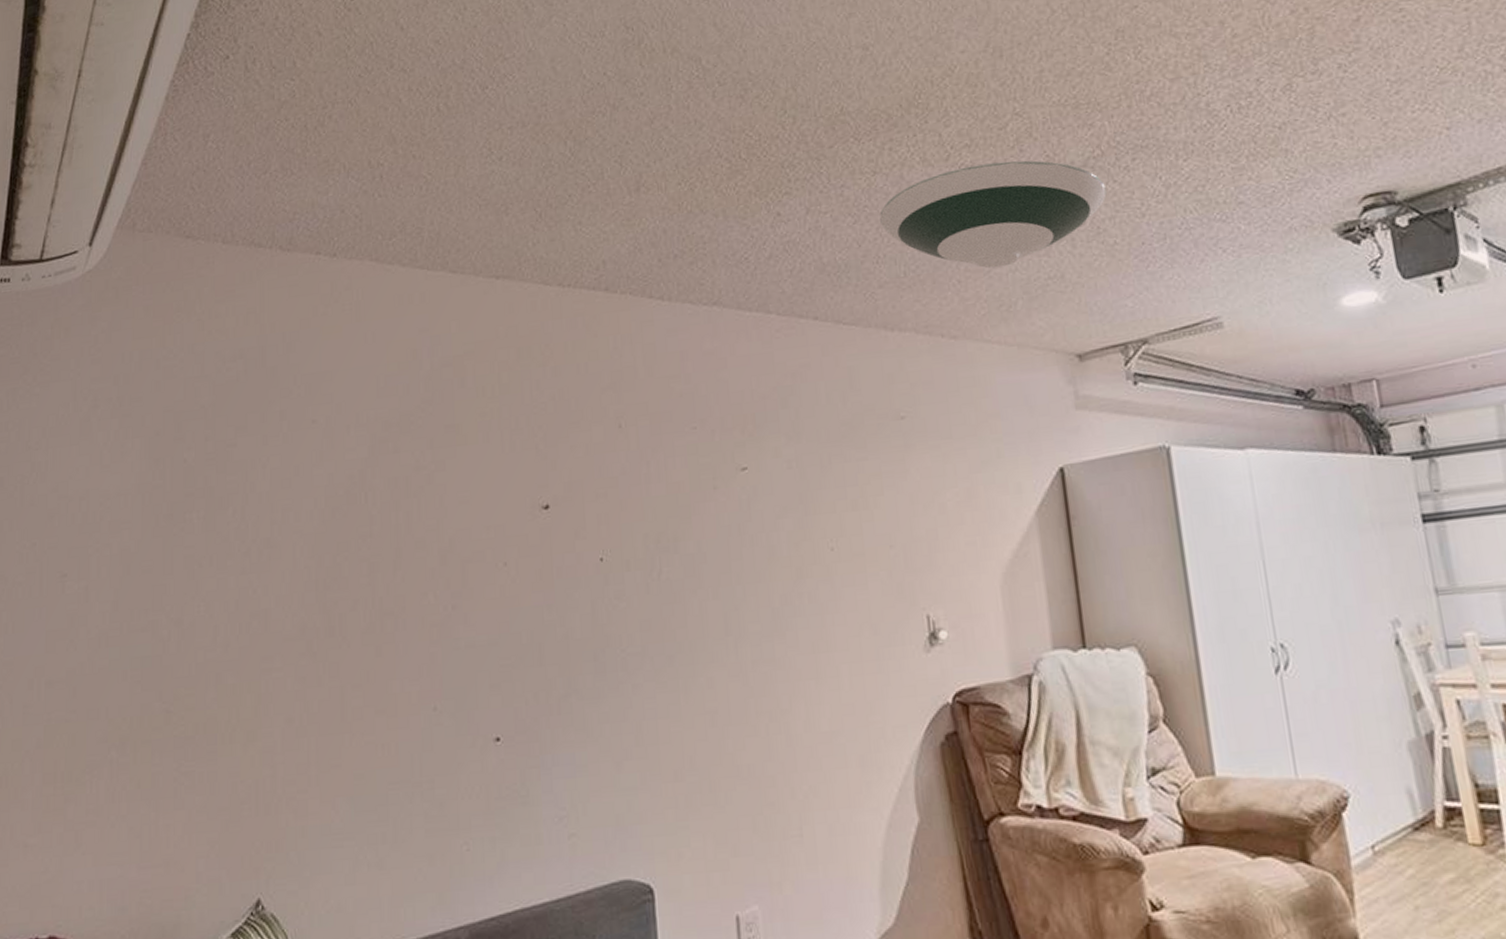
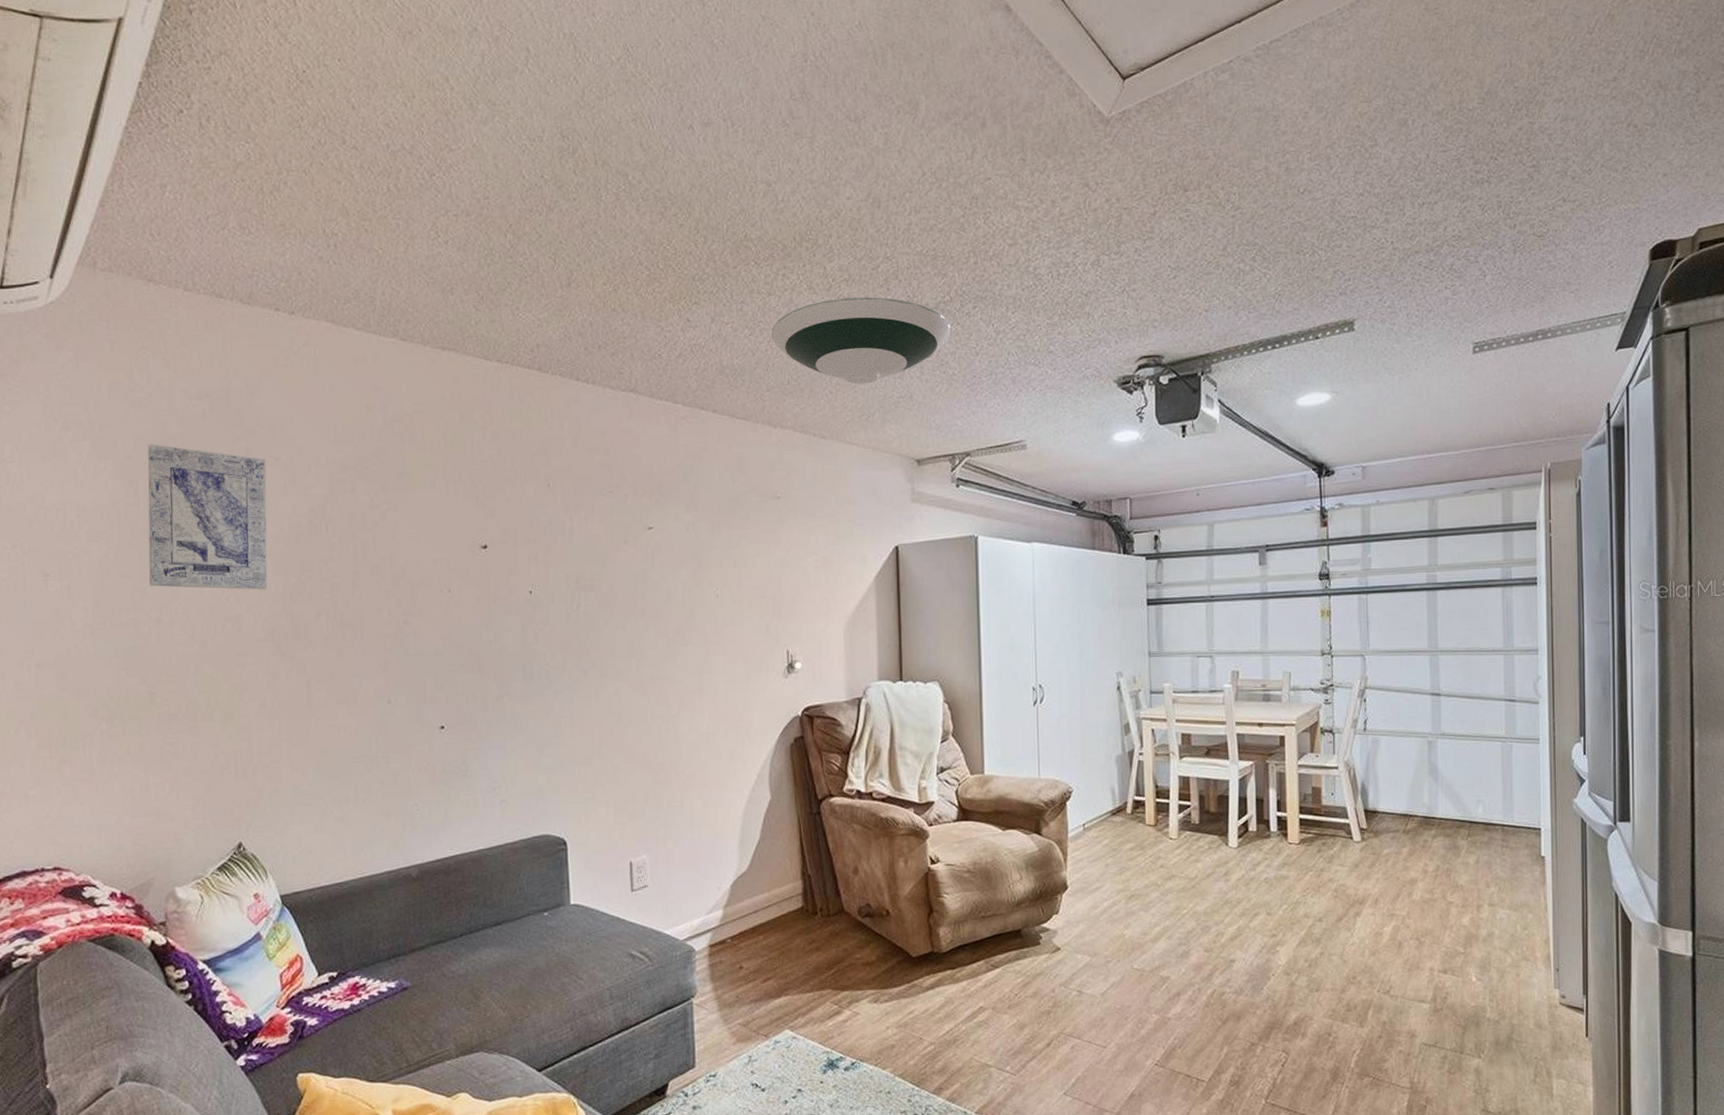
wall art: none [171,415,302,581] -> present [147,443,268,590]

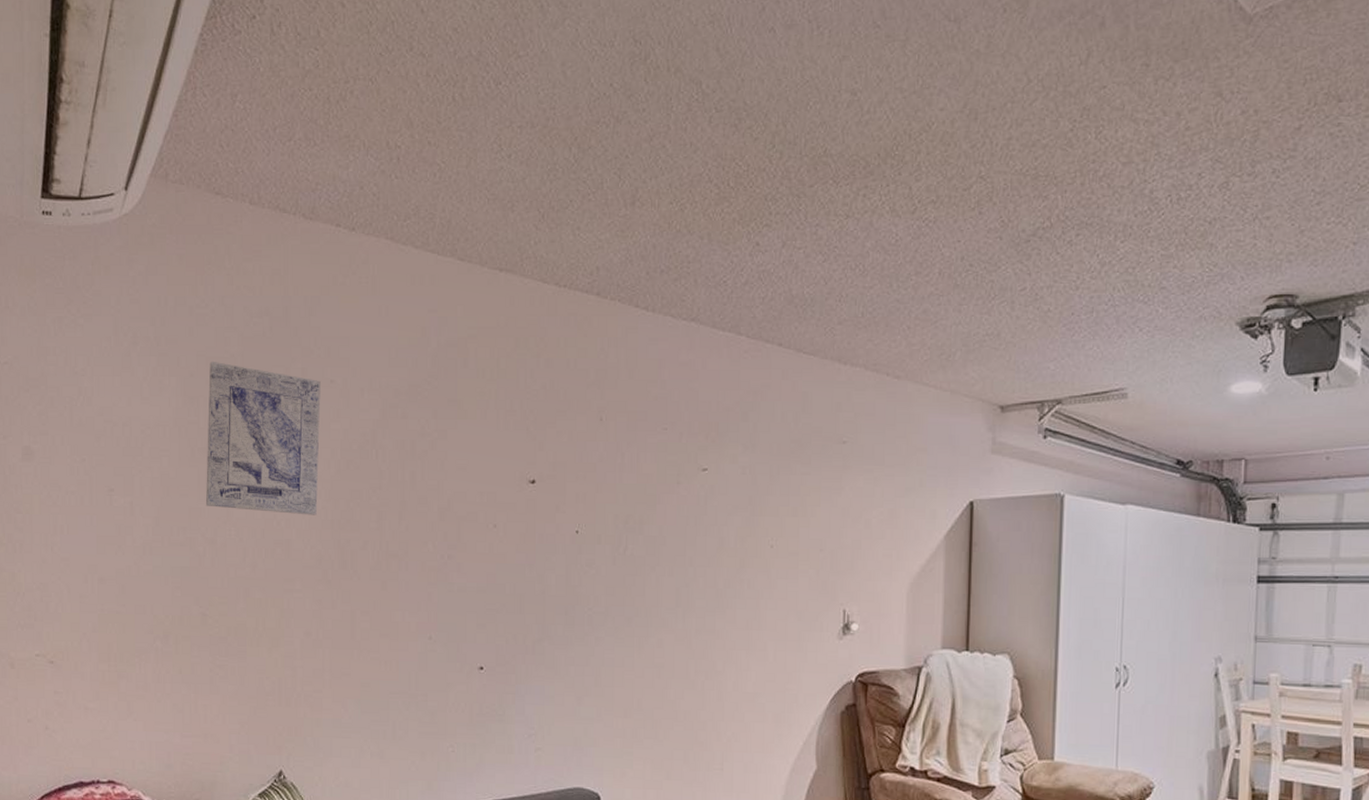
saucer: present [771,297,951,384] -> none [847,221,1049,319]

